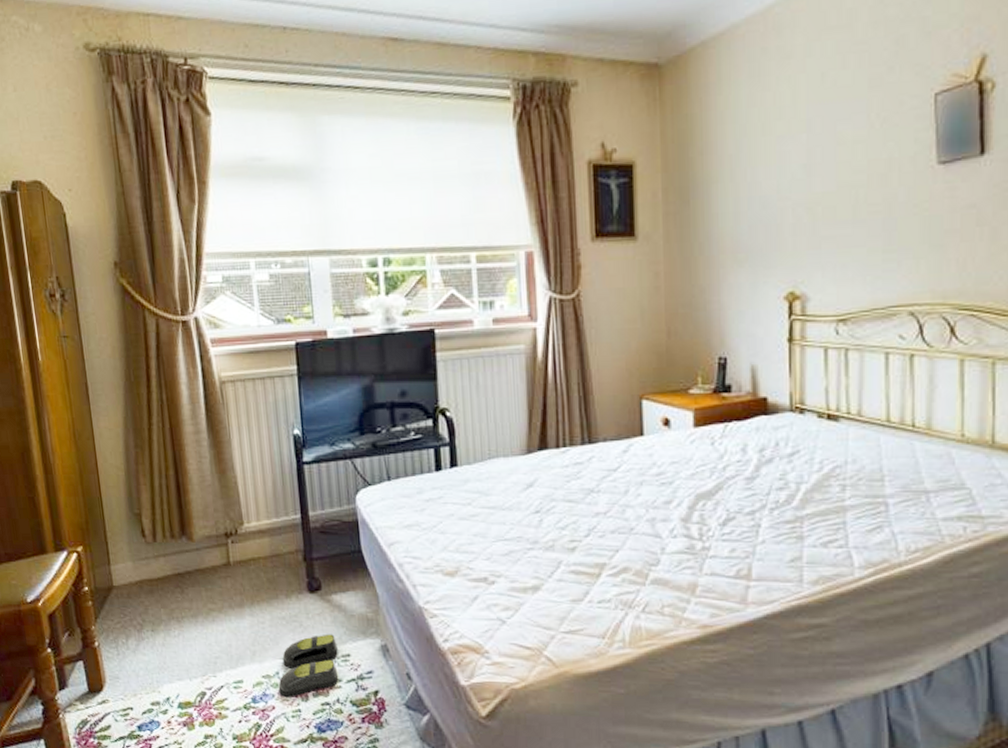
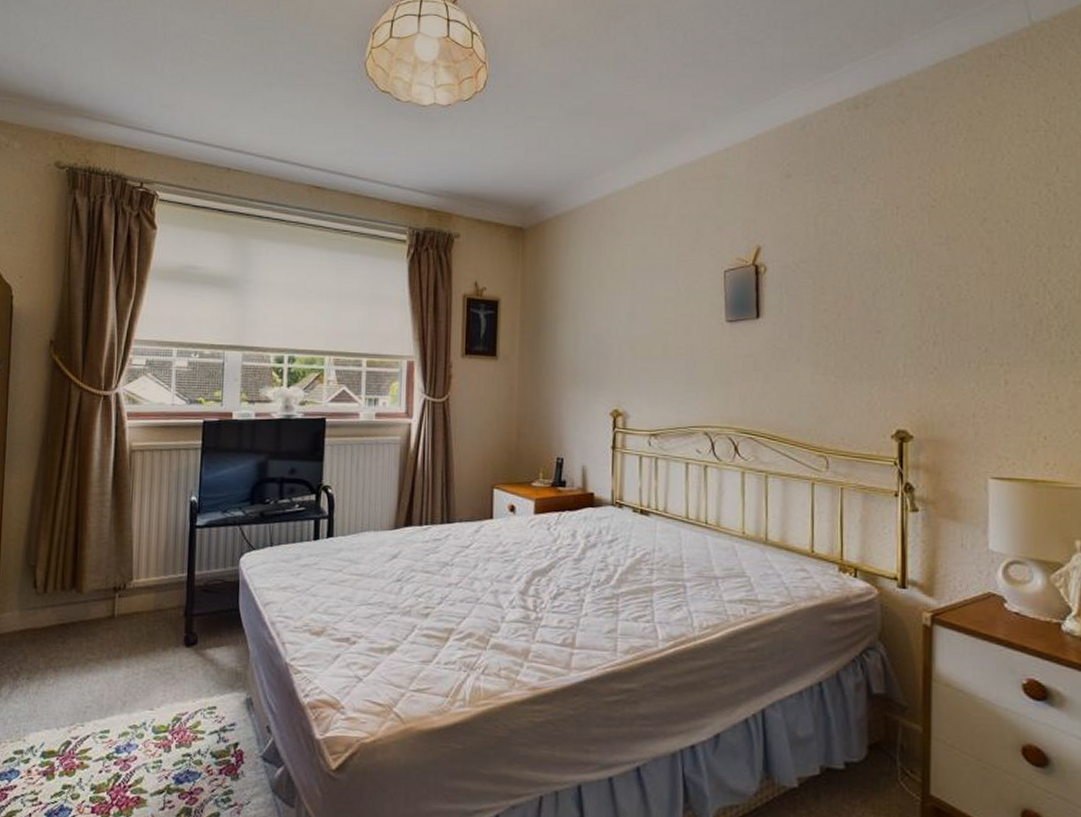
slippers: present [278,634,339,698] -> none [143,686,205,749]

